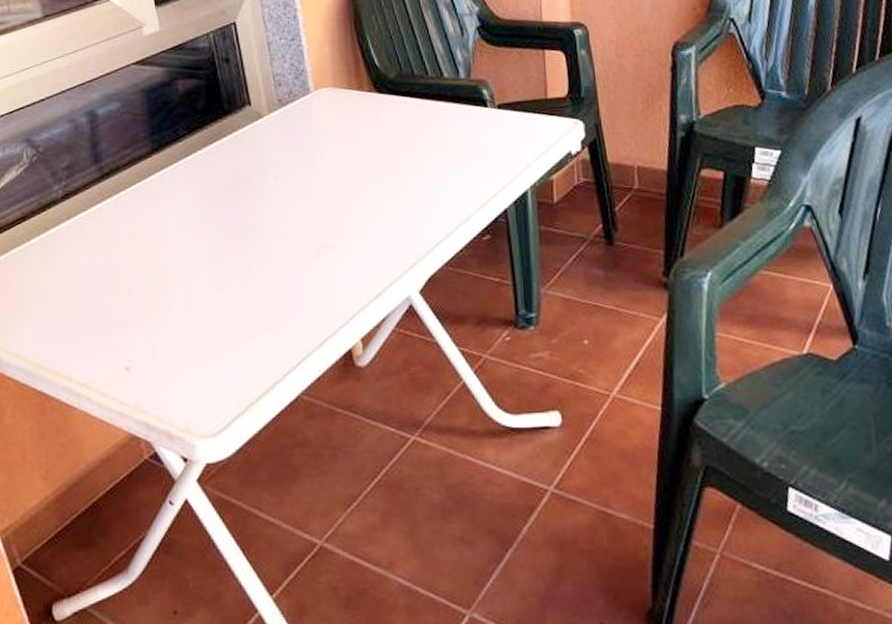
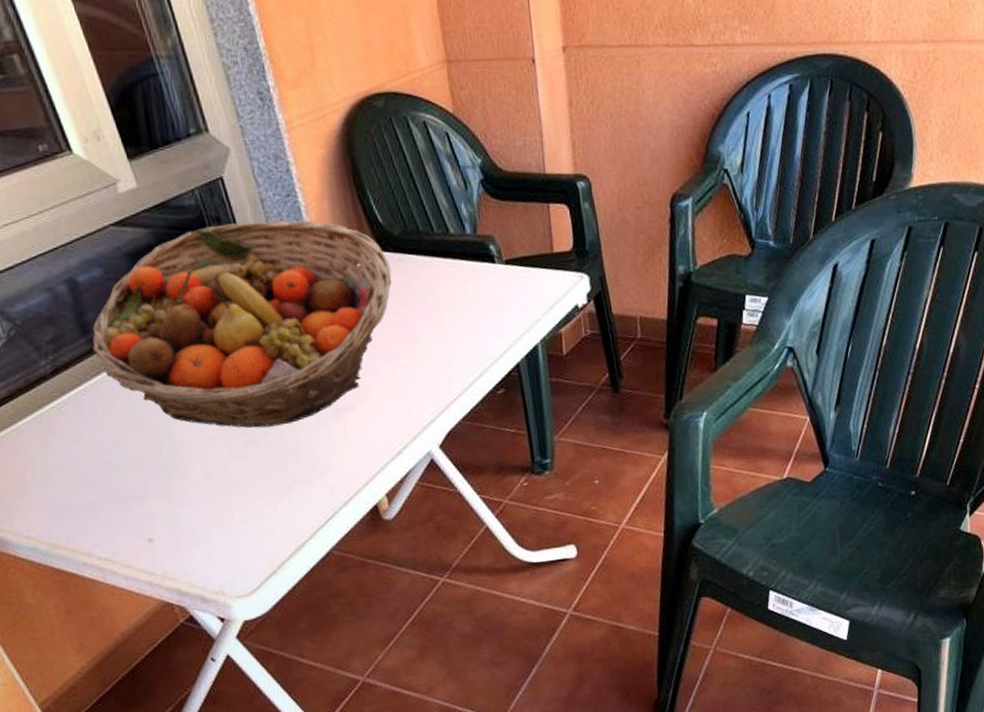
fruit basket: none [101,61,384,261] -> present [92,219,392,428]

